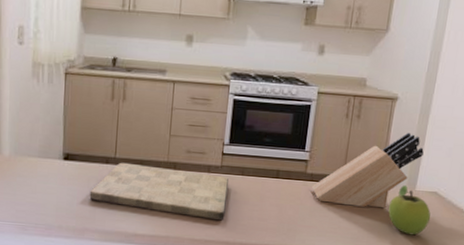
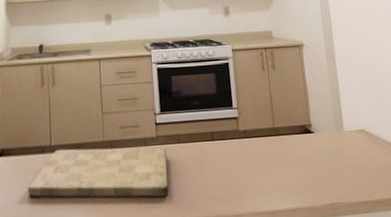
knife block: present [311,132,424,209] -> none [246,75,341,159]
fruit: present [388,185,431,236] -> none [324,128,366,180]

